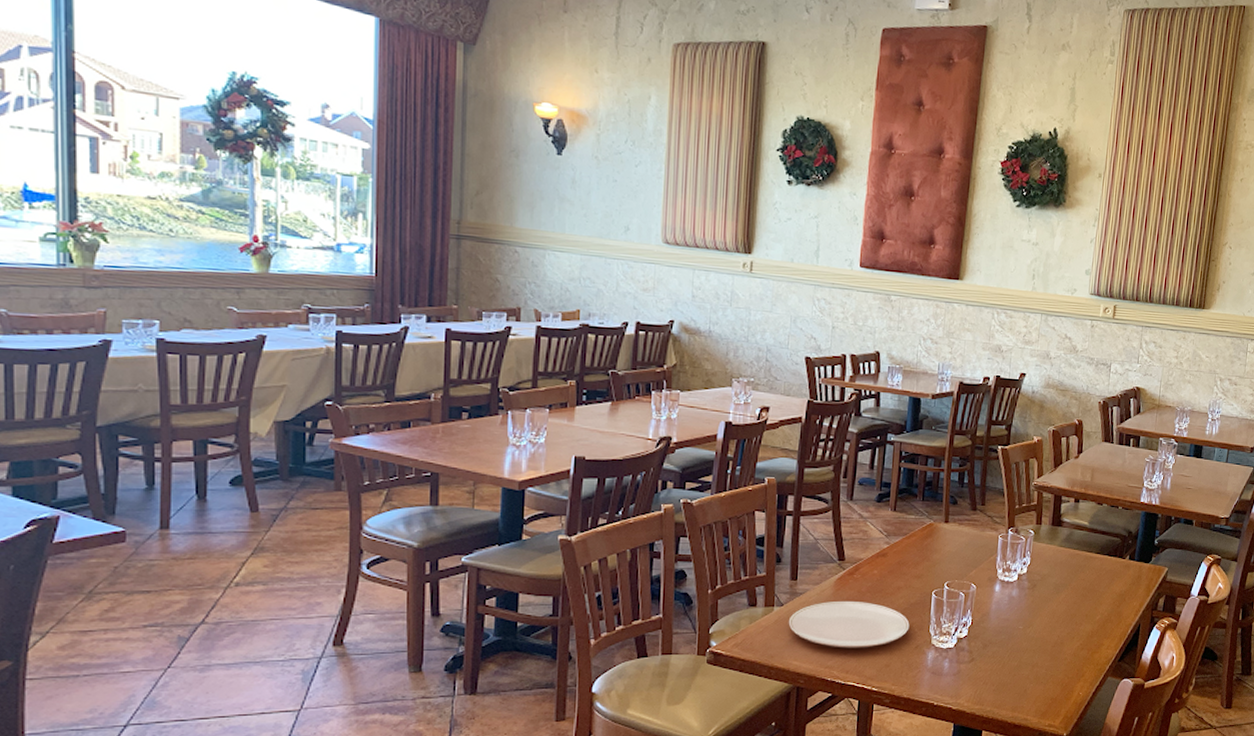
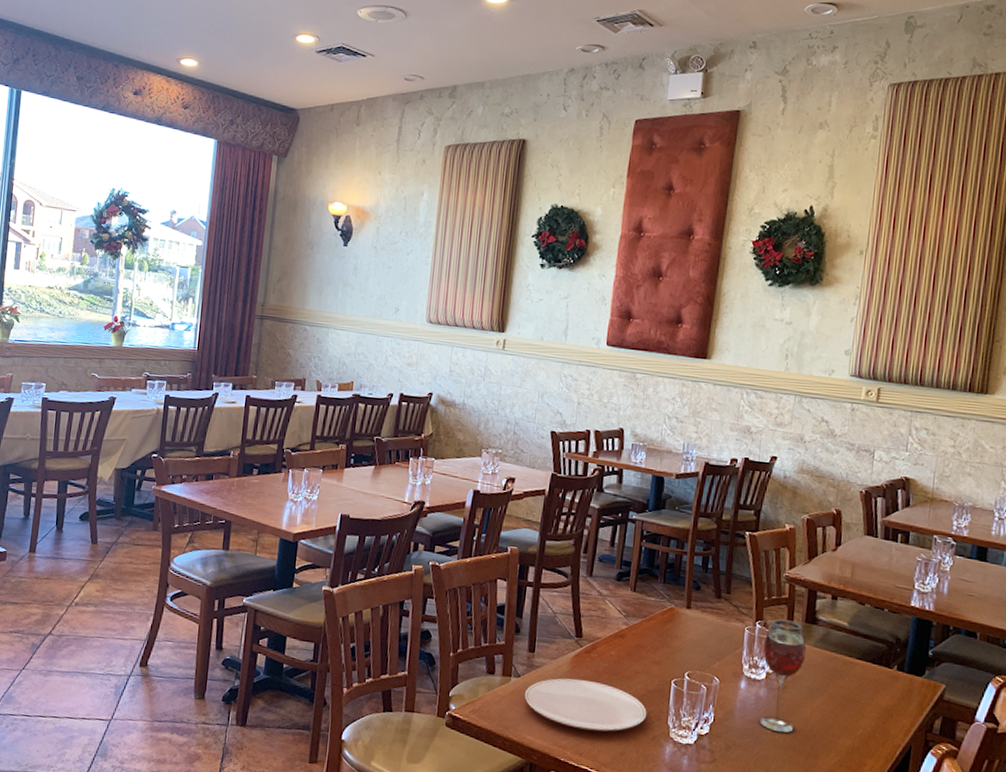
wineglass: none [1012,524,1053,627] -> present [759,619,806,733]

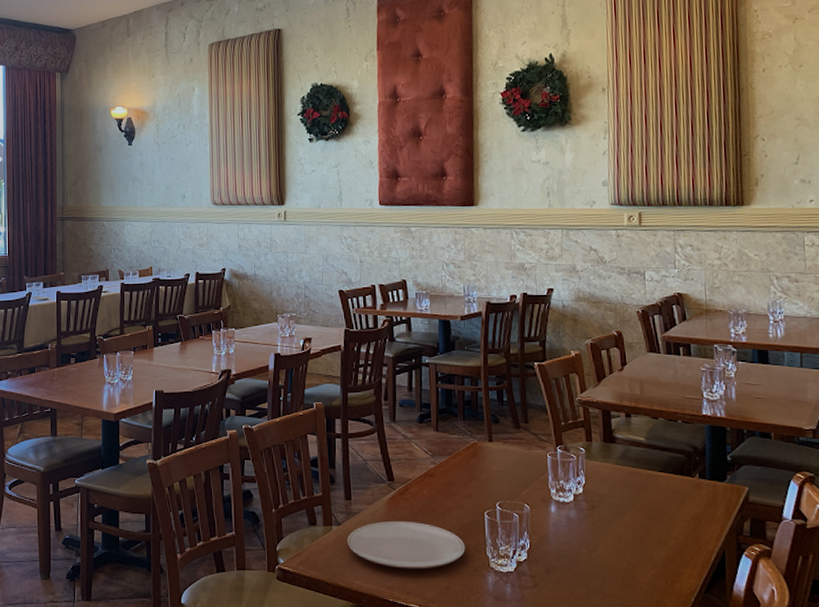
wineglass: present [759,619,806,733] -> none [567,442,609,551]

